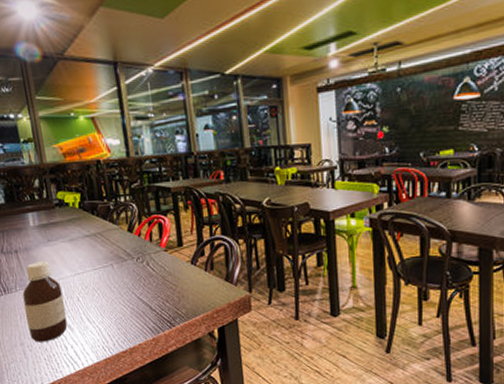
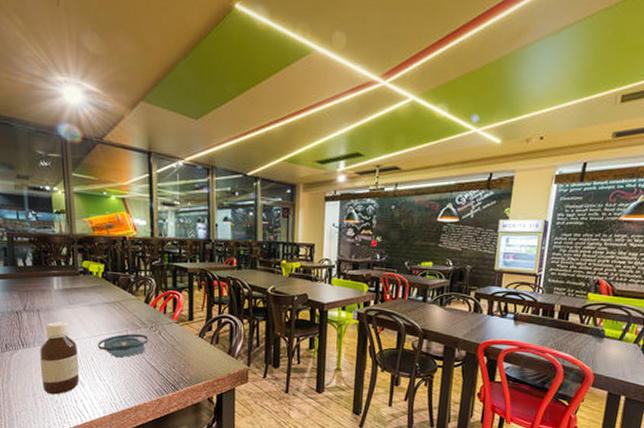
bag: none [83,267,137,296] -> present [98,334,149,358]

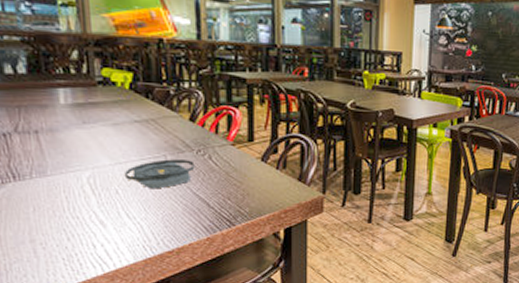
bottle: present [40,321,79,395] -> none [39,146,99,239]

